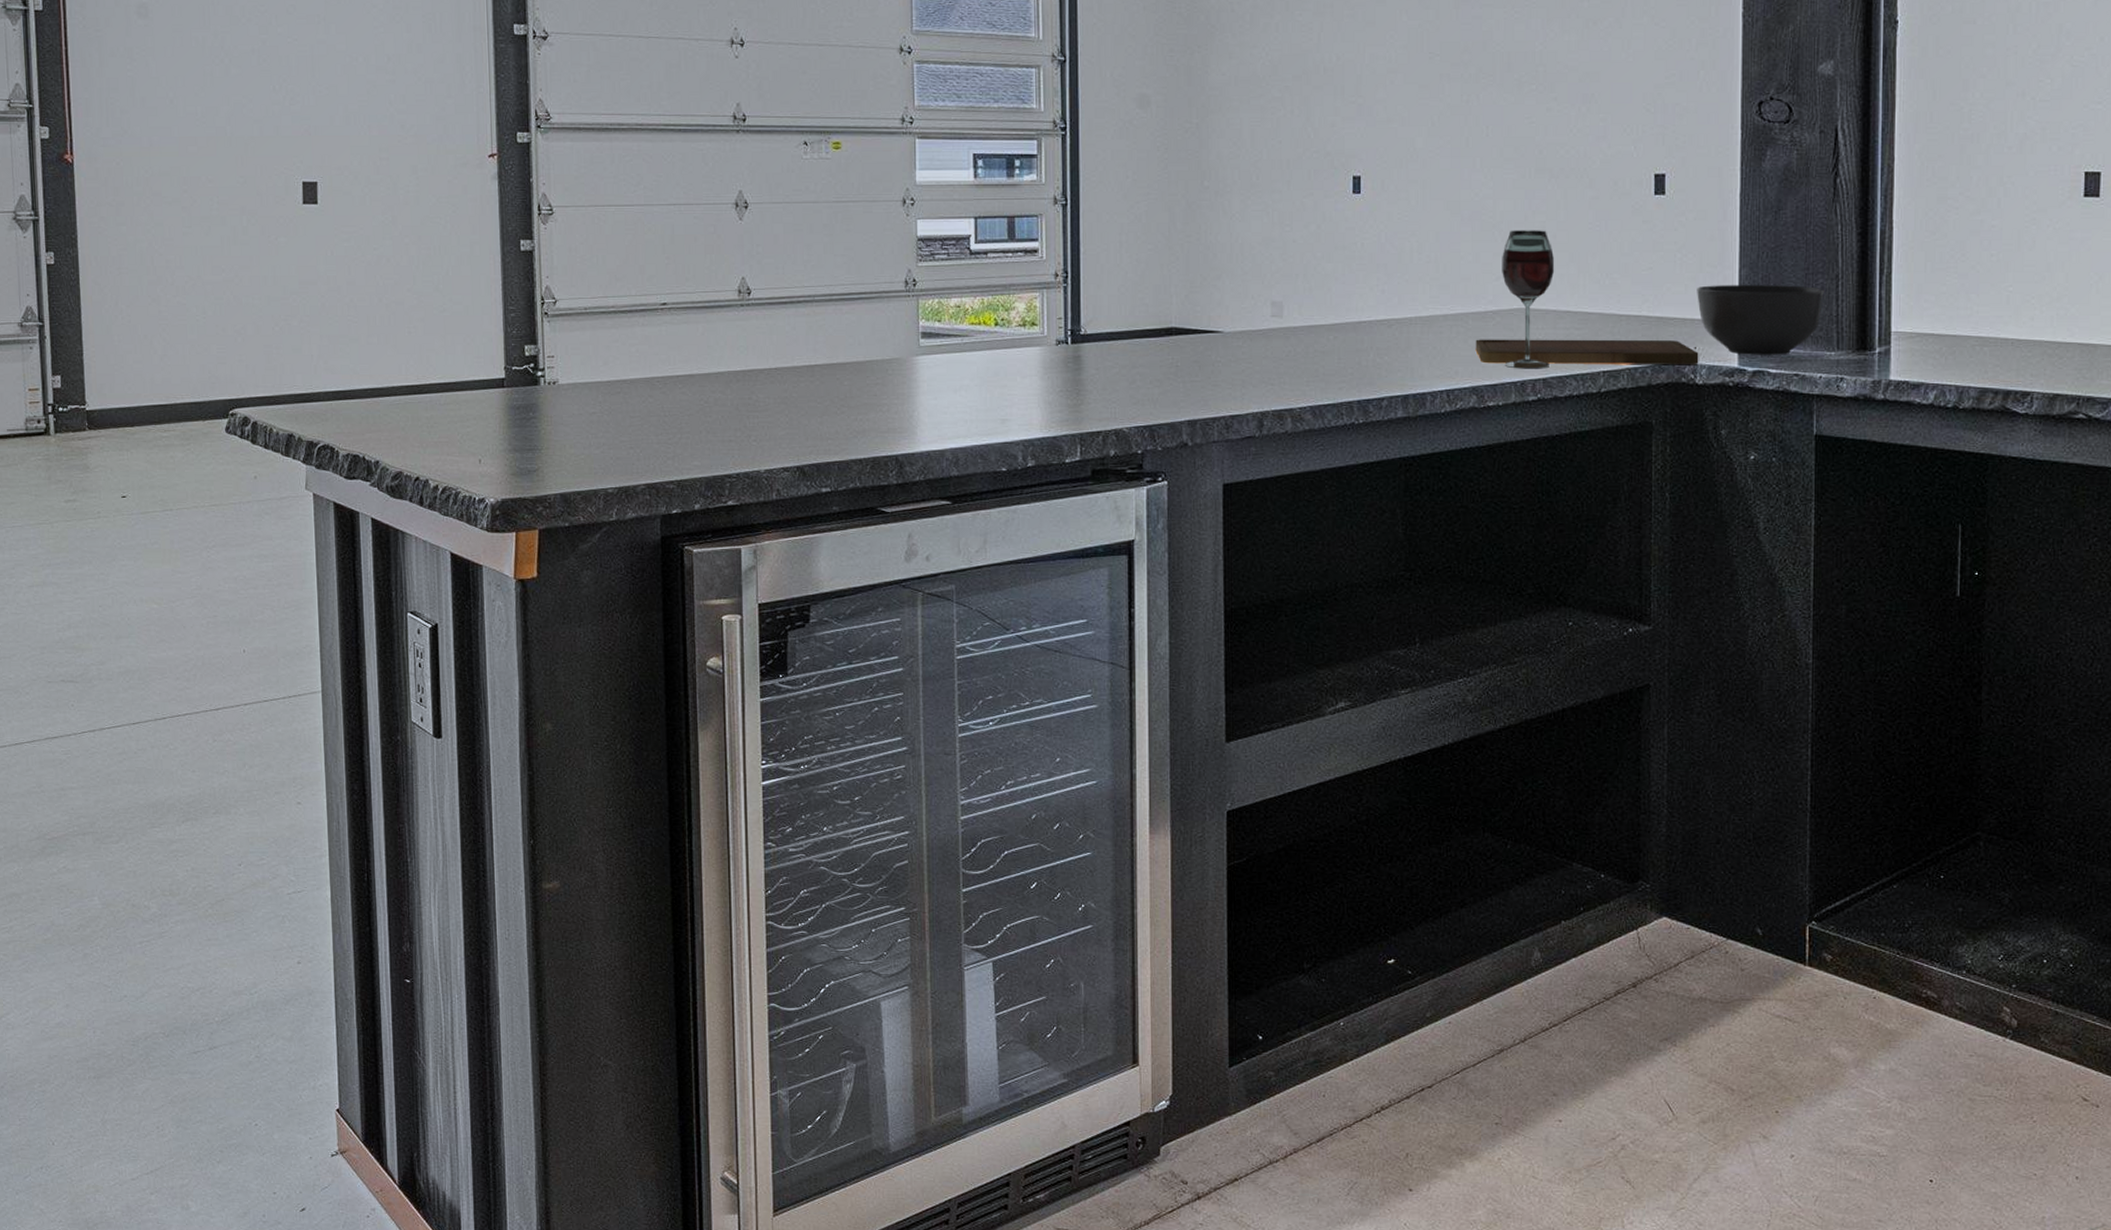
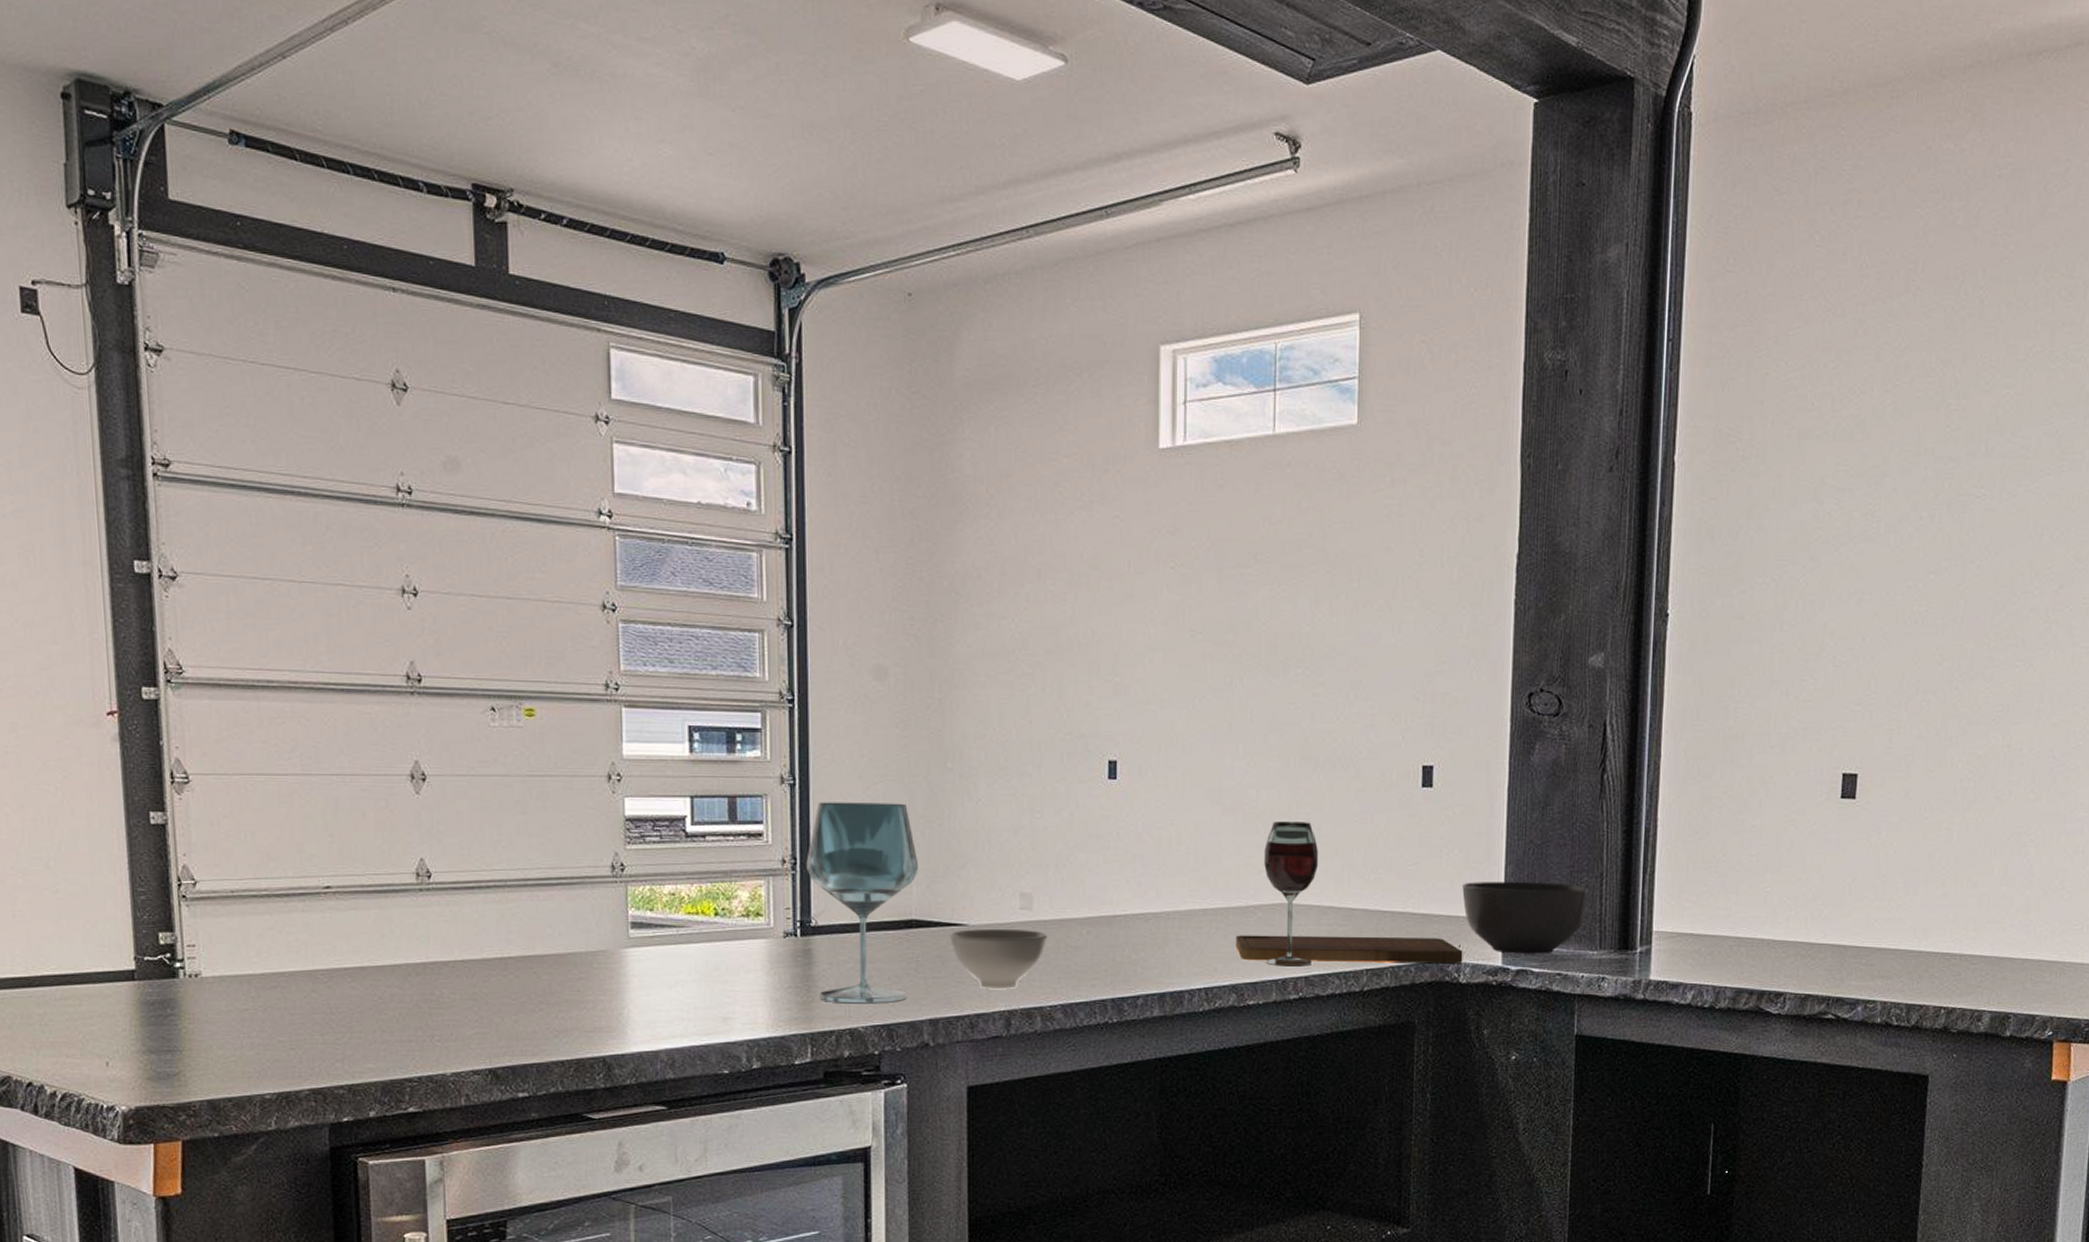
wine glass: none [1076,220,1178,406] -> present [806,802,919,1004]
bowl: none [1206,335,1297,391] -> present [949,928,1048,989]

